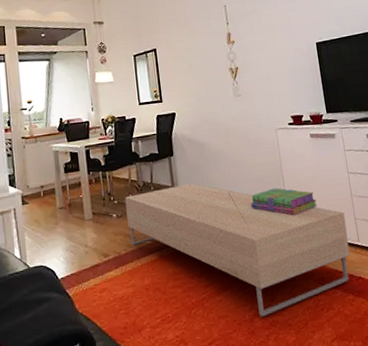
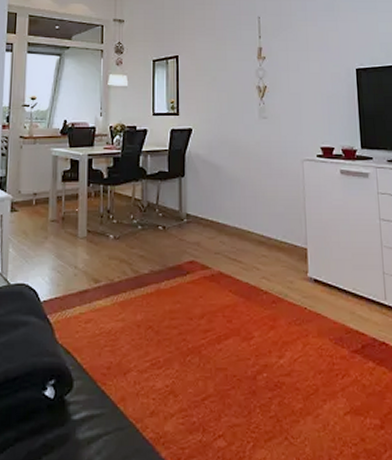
coffee table: present [125,183,350,317] -> none [125,209,375,375]
stack of books: present [251,188,318,215] -> none [266,227,342,260]

